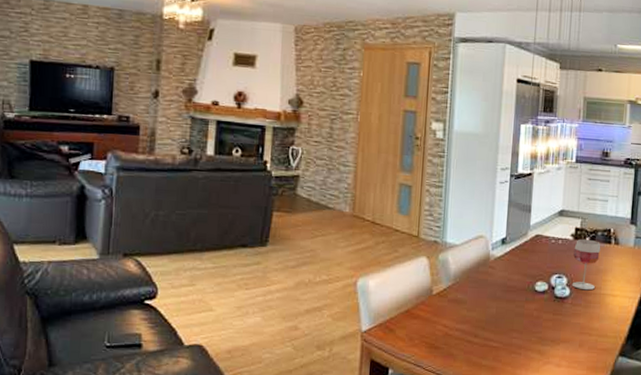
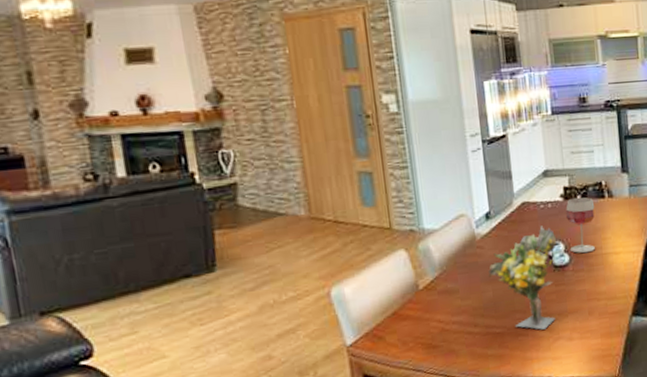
bouquet: none [495,258,562,352] -> present [489,226,557,330]

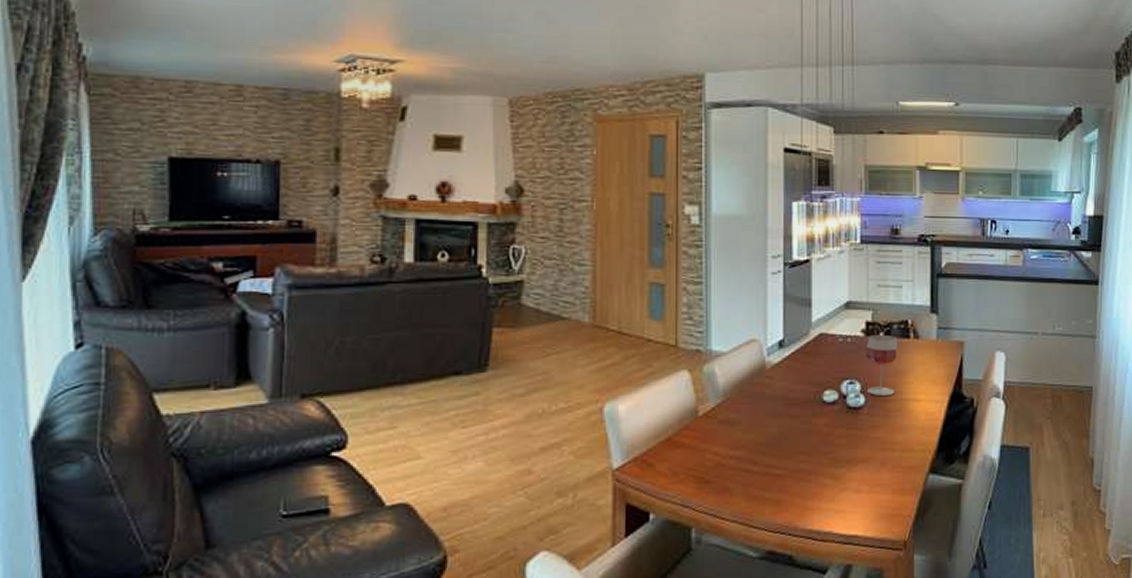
bouquet: present [489,226,557,330] -> none [776,361,853,477]

